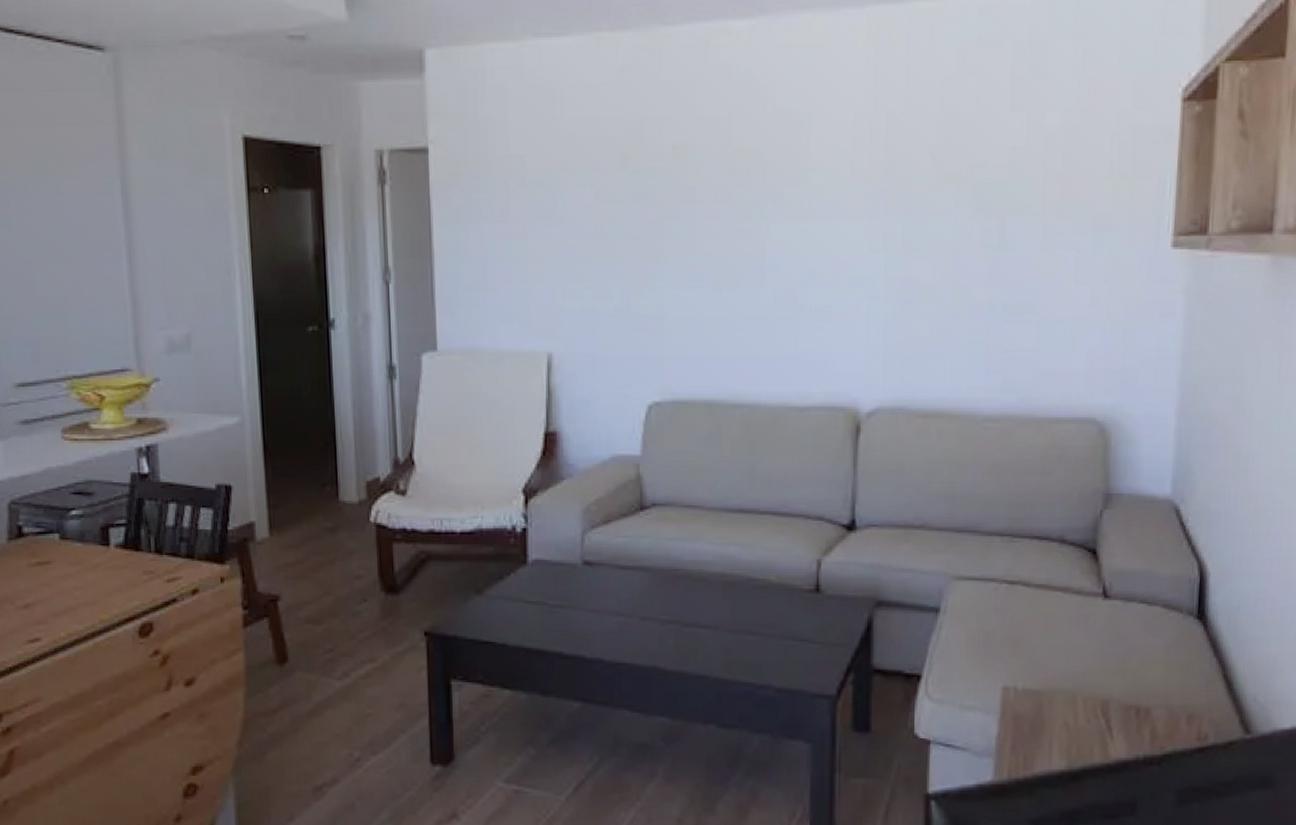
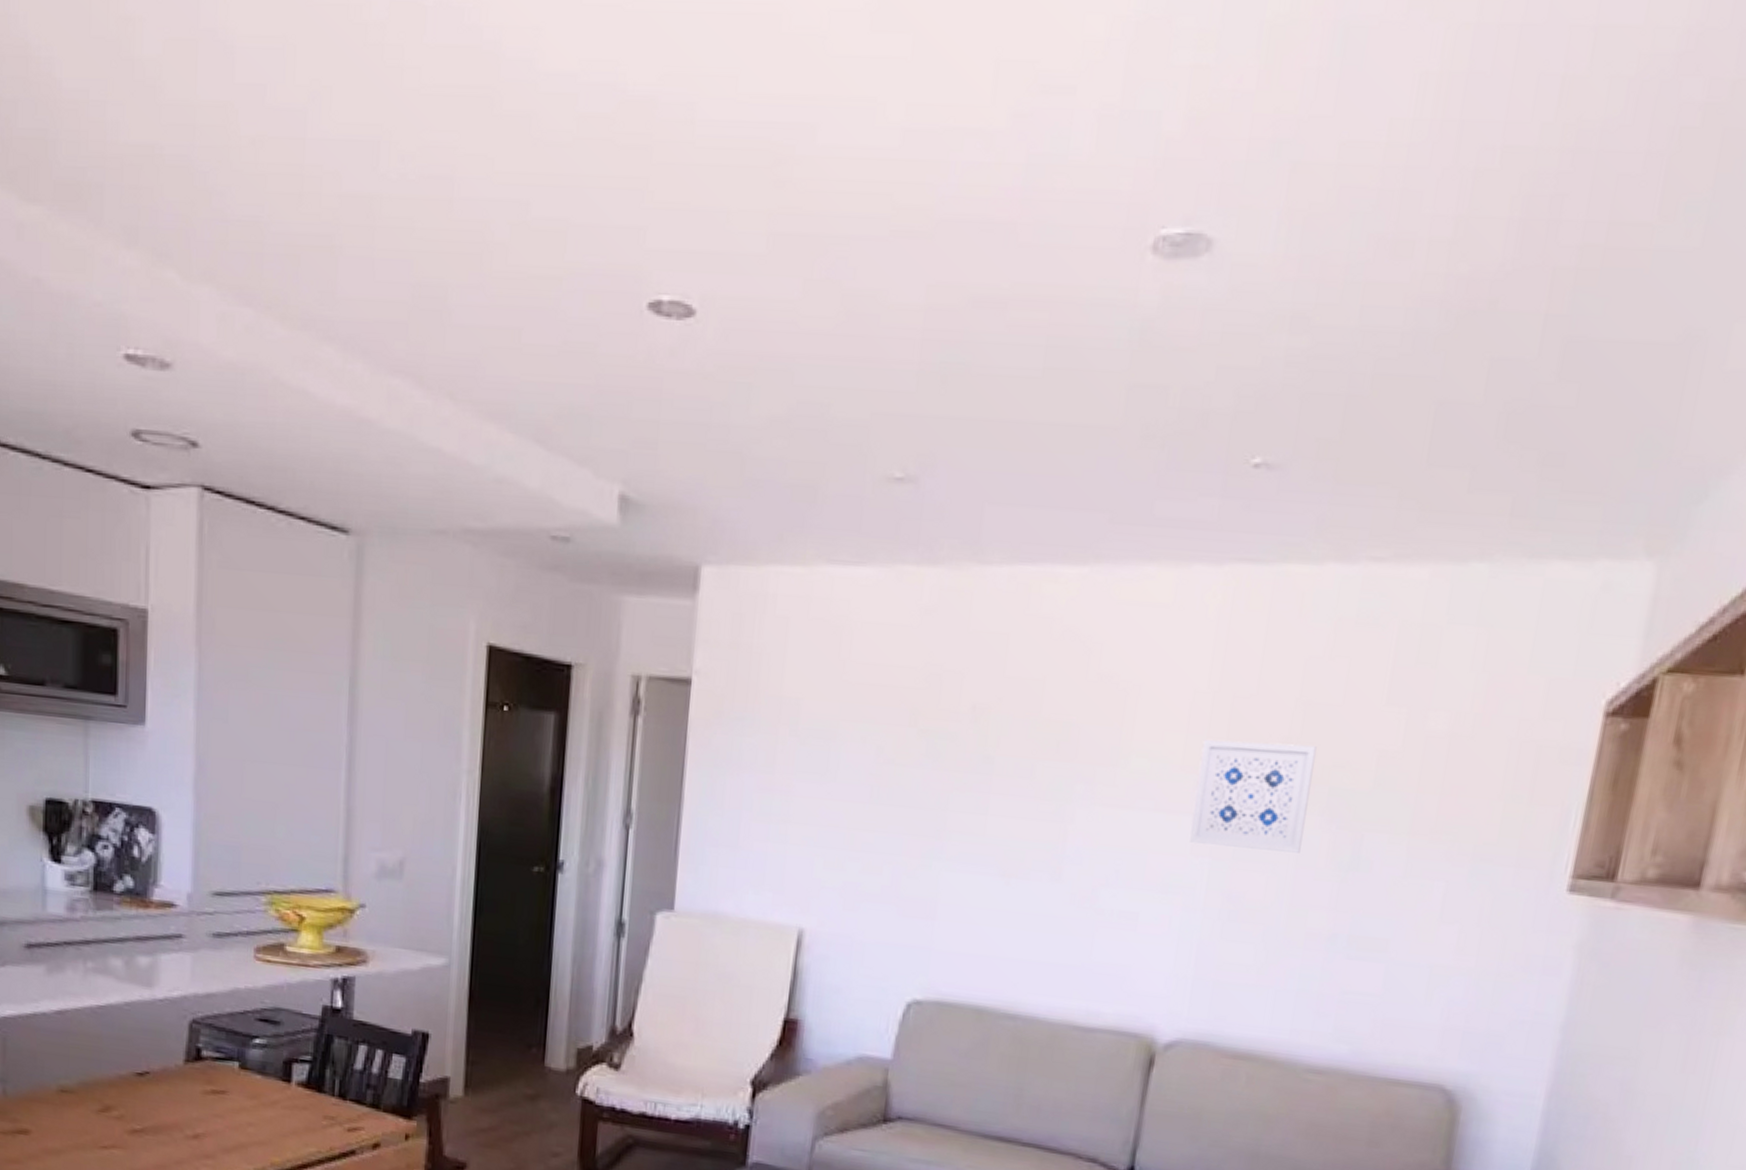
wall art: none [865,150,959,241] -> present [1188,739,1317,853]

